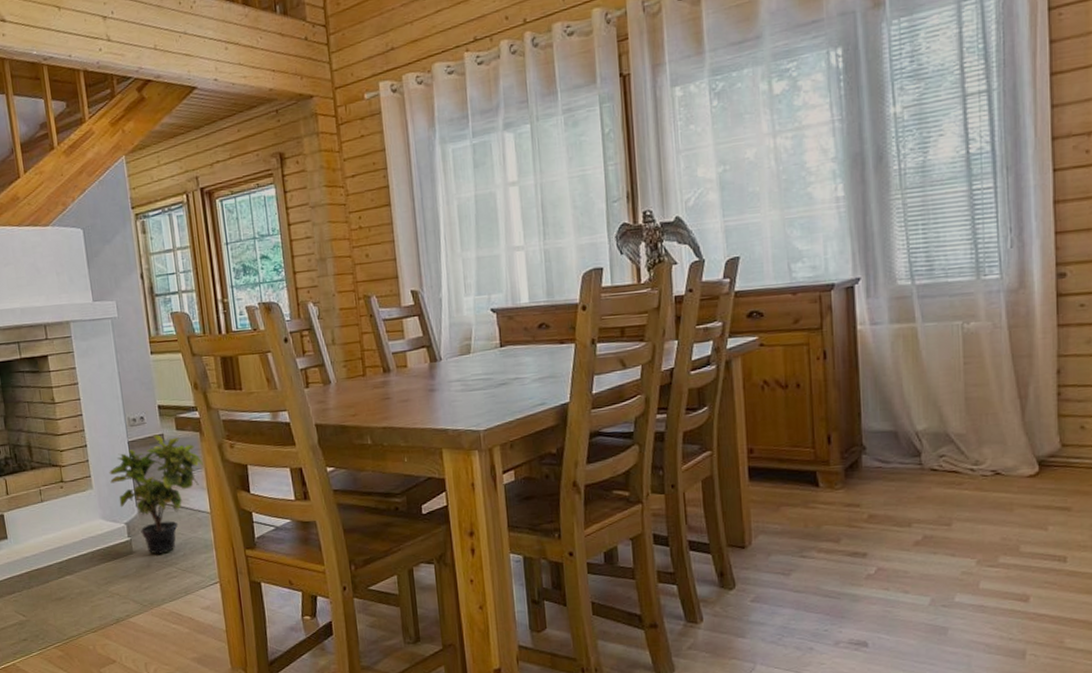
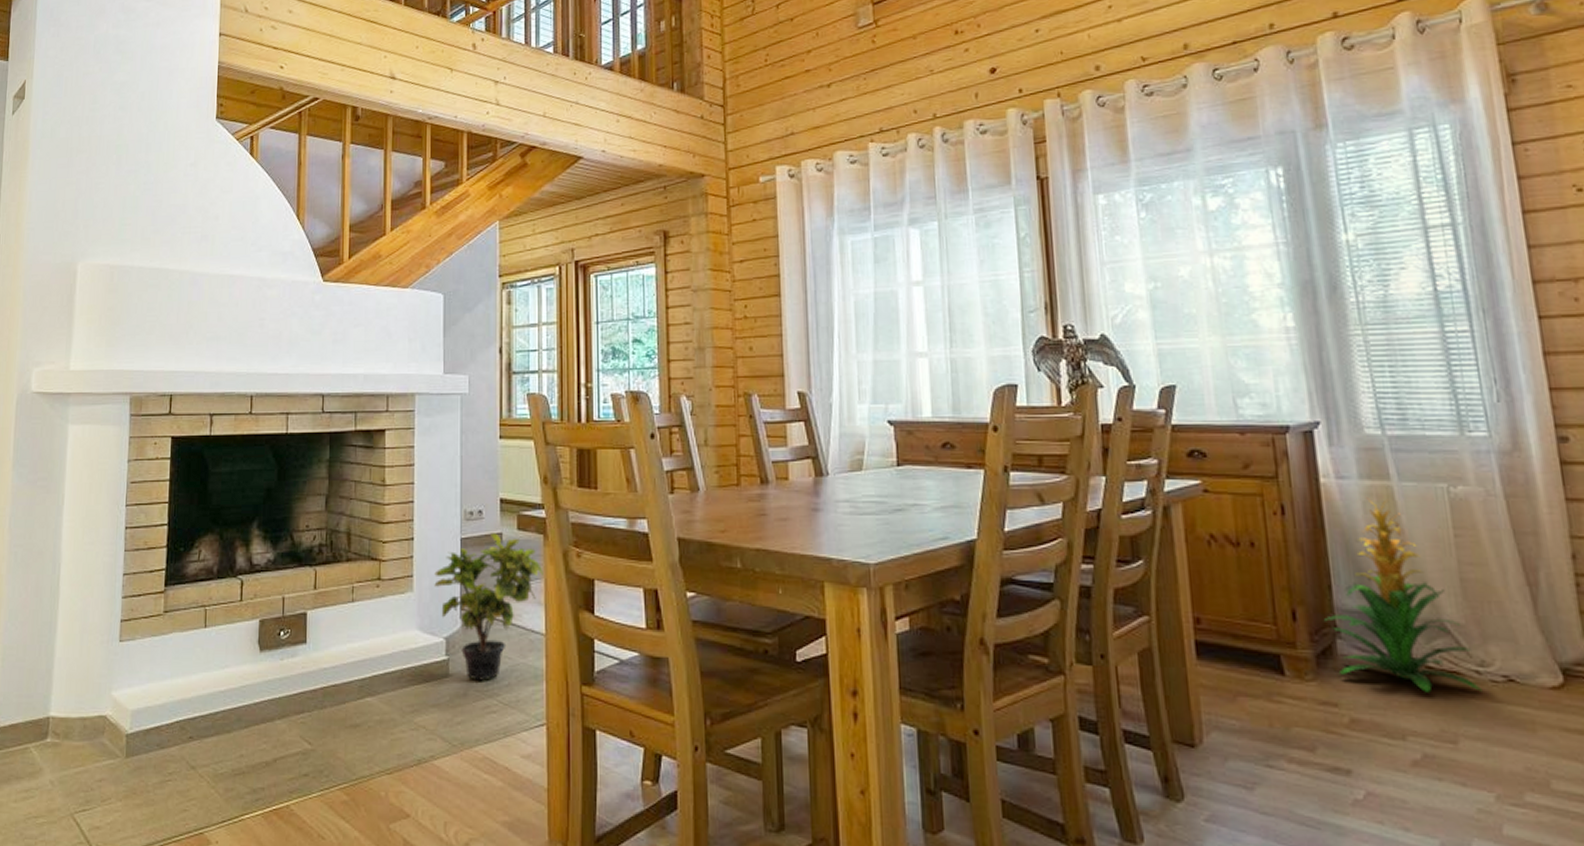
indoor plant: none [854,338,974,489] -> present [1324,497,1482,693]

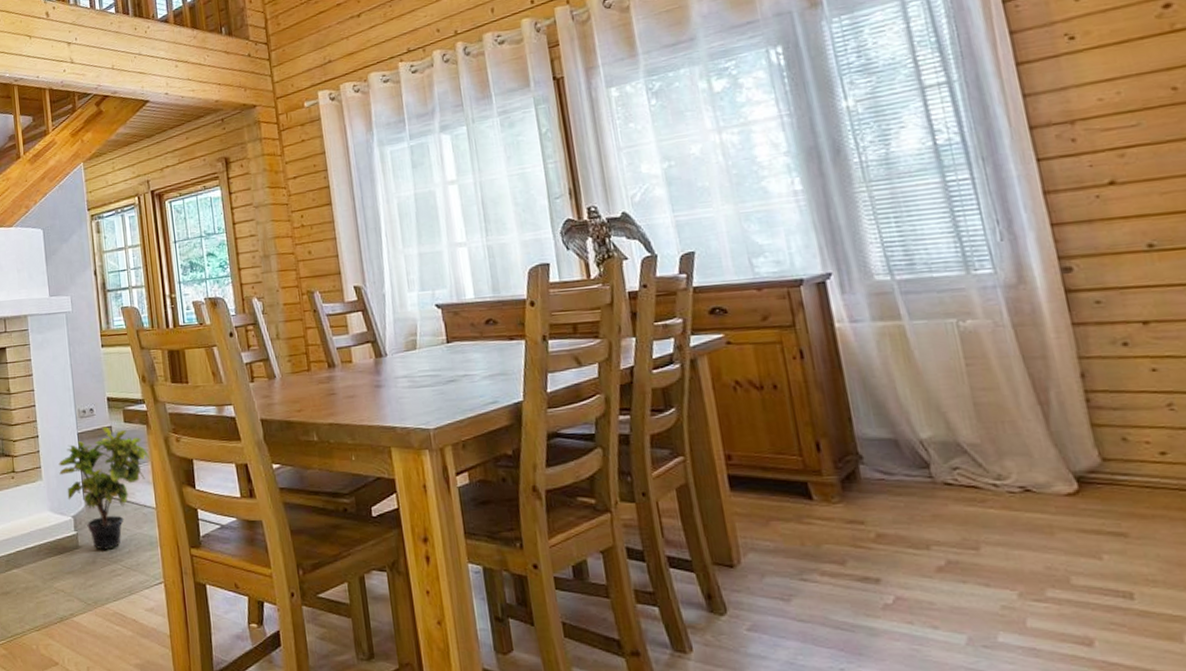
indoor plant: present [1324,497,1482,693] -> none [847,337,1000,506]

